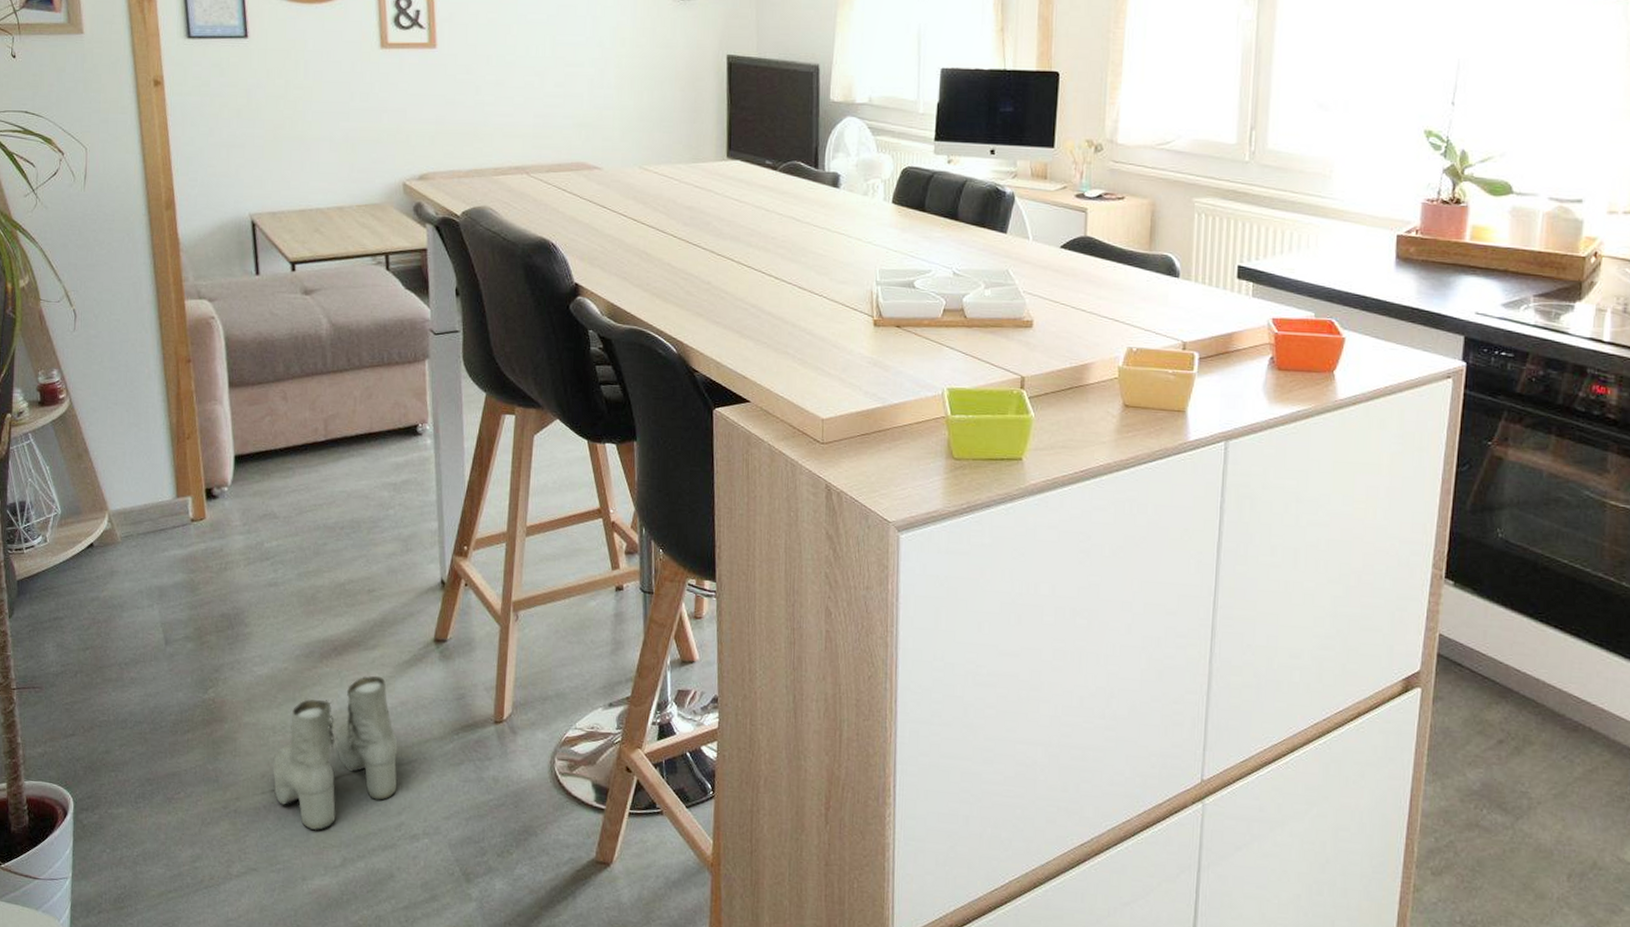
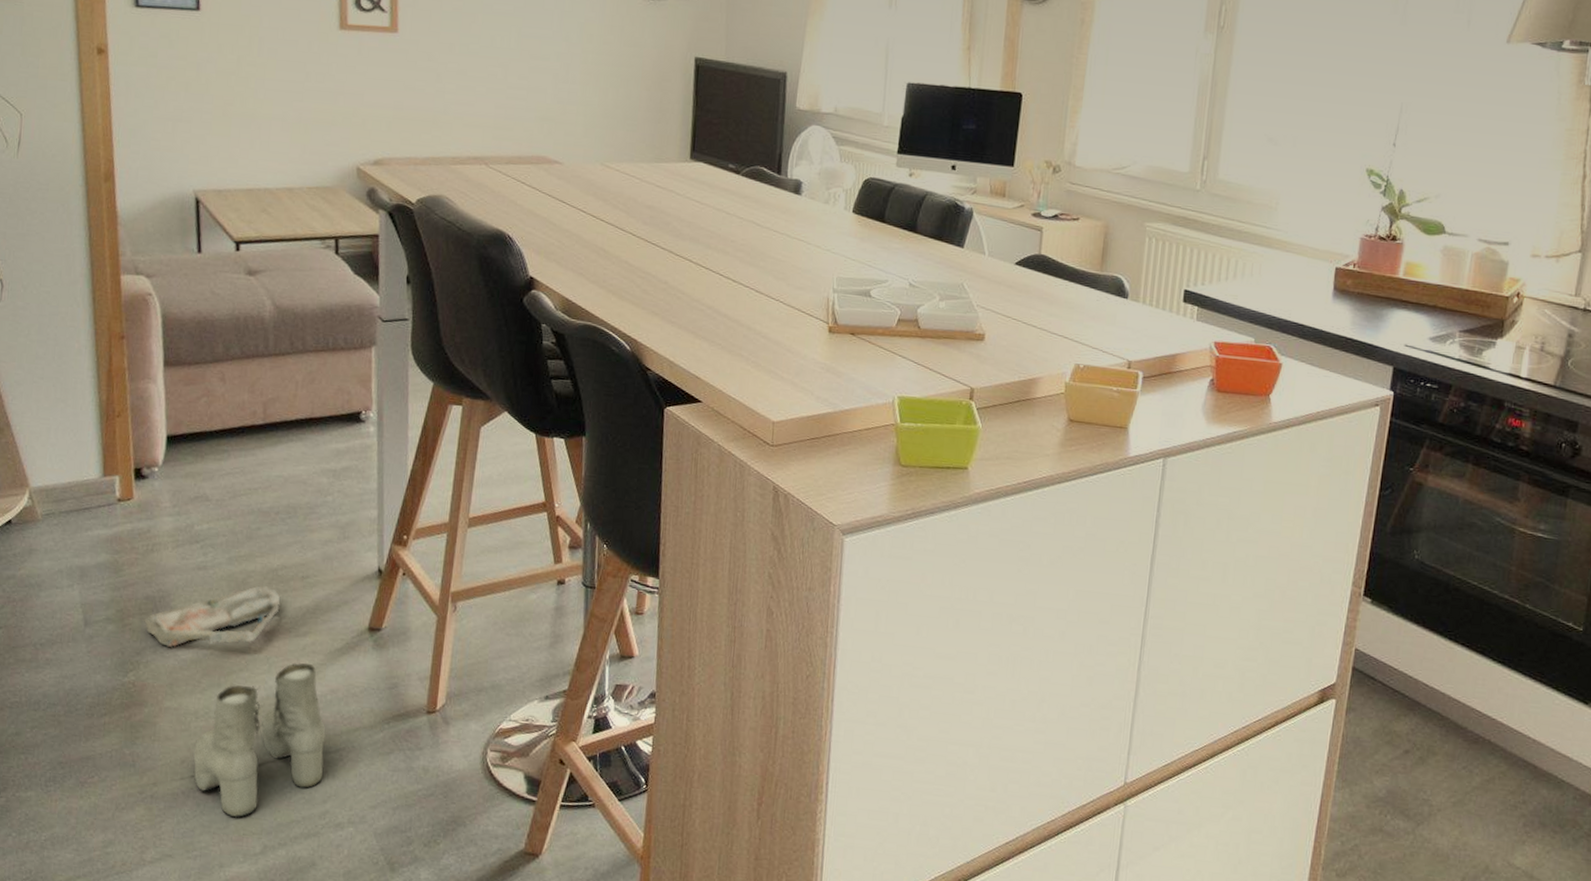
bag: none [221,600,349,664] -> present [144,585,281,647]

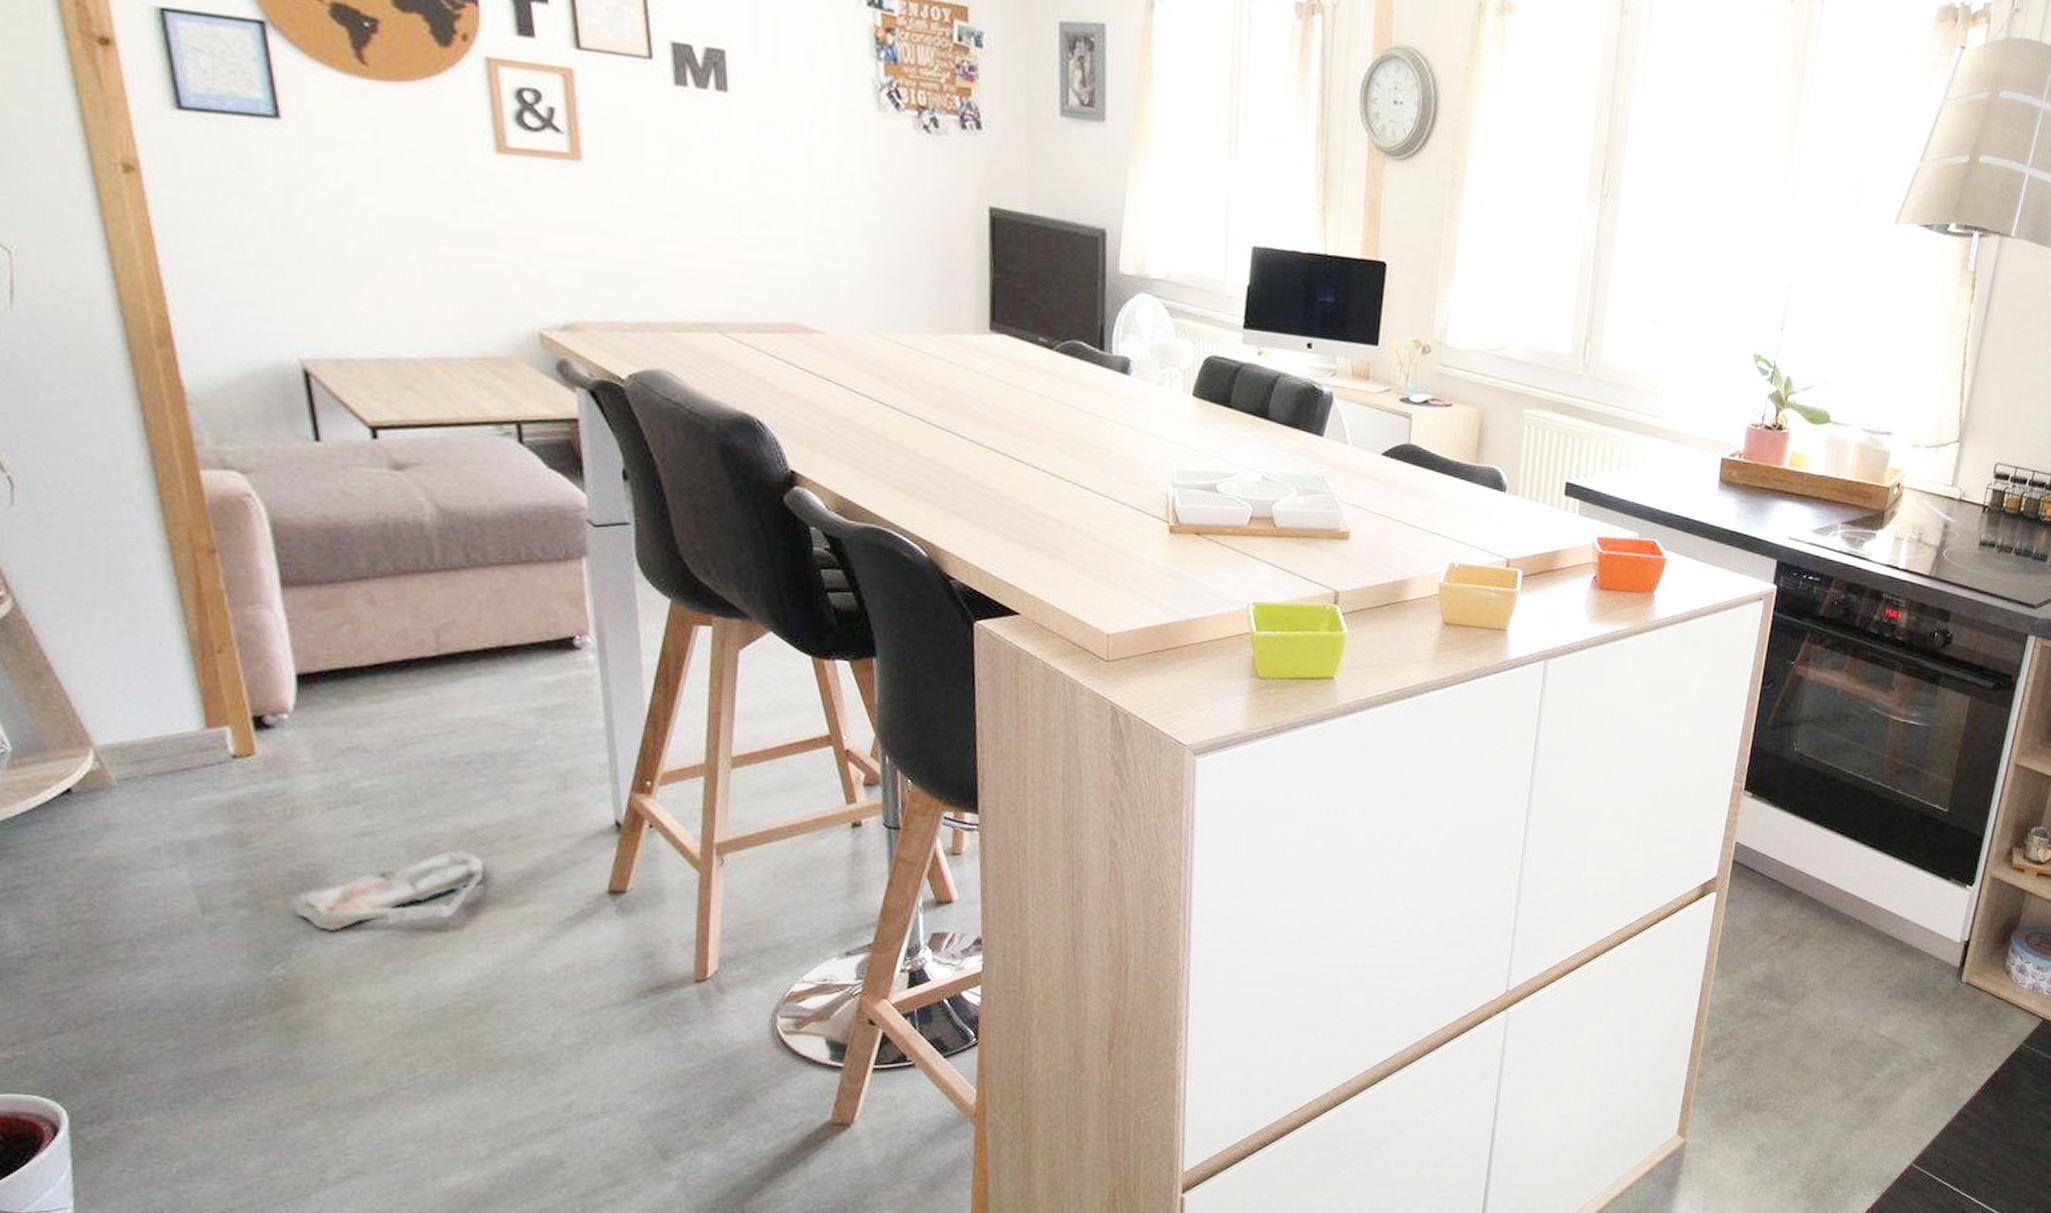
boots: present [193,662,327,818] -> none [381,936,564,1121]

